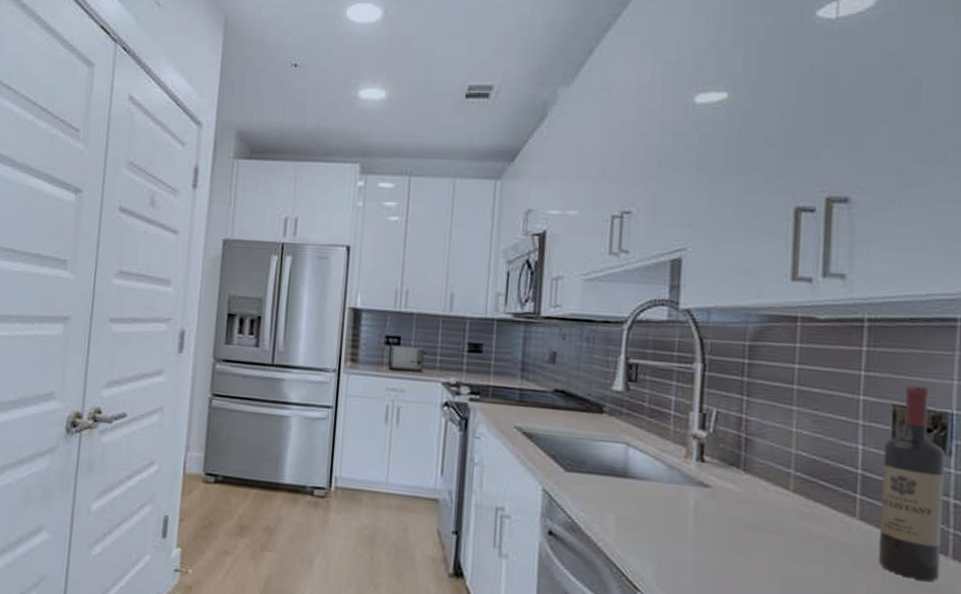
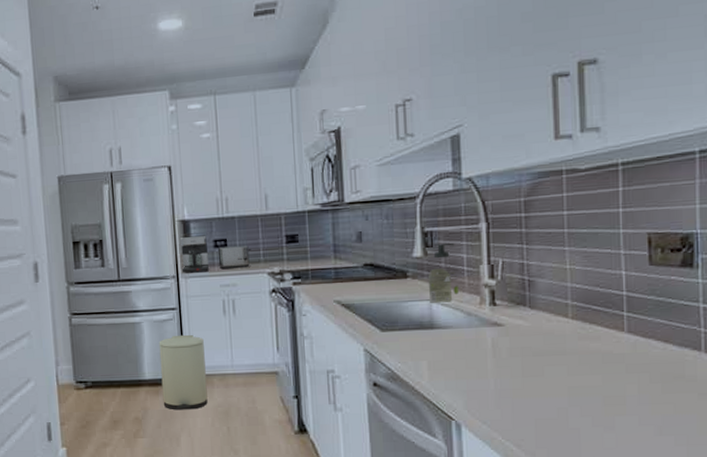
pedal bin: none [300,437,358,528] -> present [159,334,208,410]
coffee maker: none [344,326,379,371] -> present [179,235,210,273]
soap dispenser: none [626,379,663,450] -> present [429,242,460,303]
wine bottle: present [877,385,946,581] -> none [642,214,696,374]

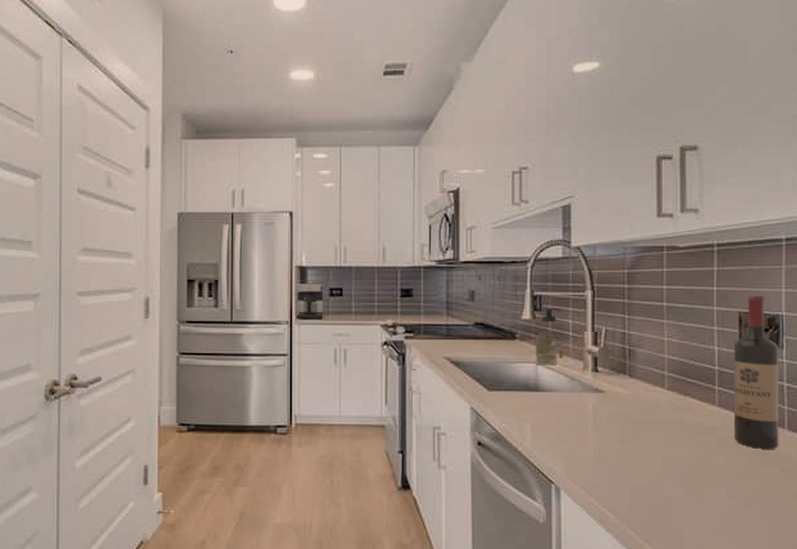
pedal bin: present [159,334,208,410] -> none [267,381,313,460]
toaster: present [217,244,252,270] -> none [333,295,366,319]
wine bottle: none [642,214,696,374] -> present [733,295,779,449]

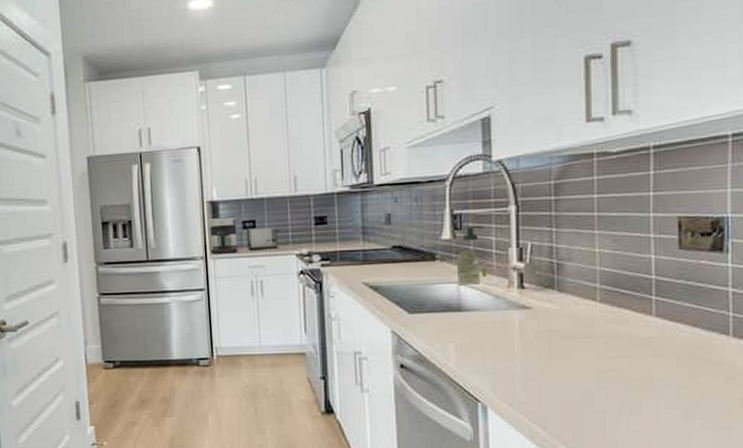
toaster: none [333,295,366,319] -> present [246,226,280,251]
wine bottle: present [733,295,779,449] -> none [672,197,724,358]

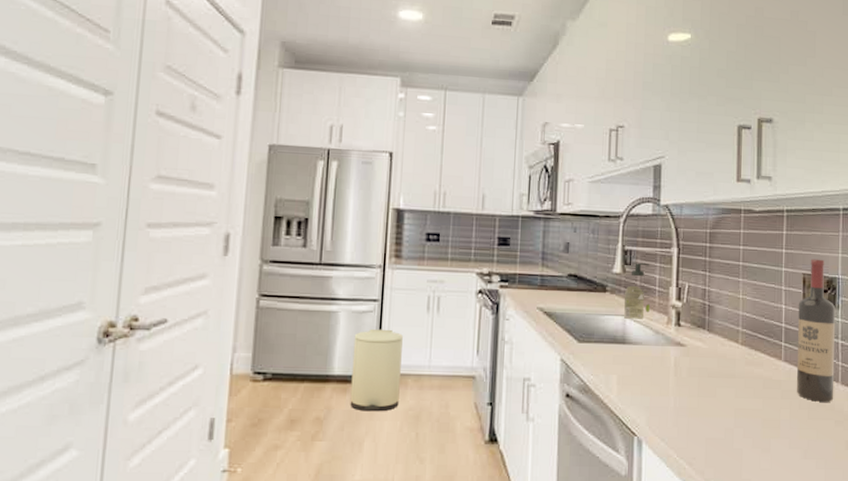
pedal bin: none [187,315,235,390] -> present [350,328,403,412]
coffee maker: present [208,216,238,254] -> none [389,225,420,265]
toaster: present [246,226,280,251] -> none [428,240,463,266]
wine bottle: none [672,197,724,358] -> present [796,259,836,402]

